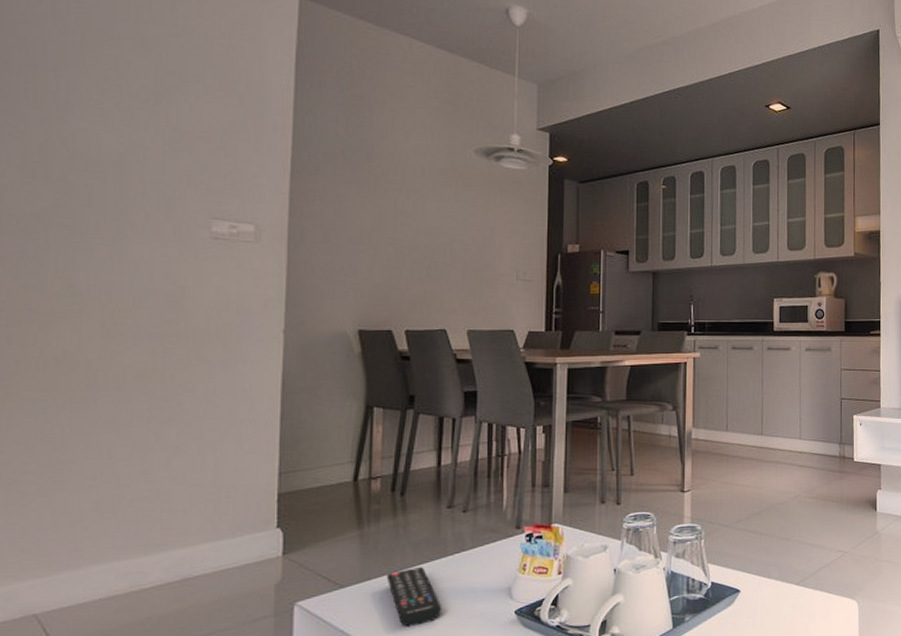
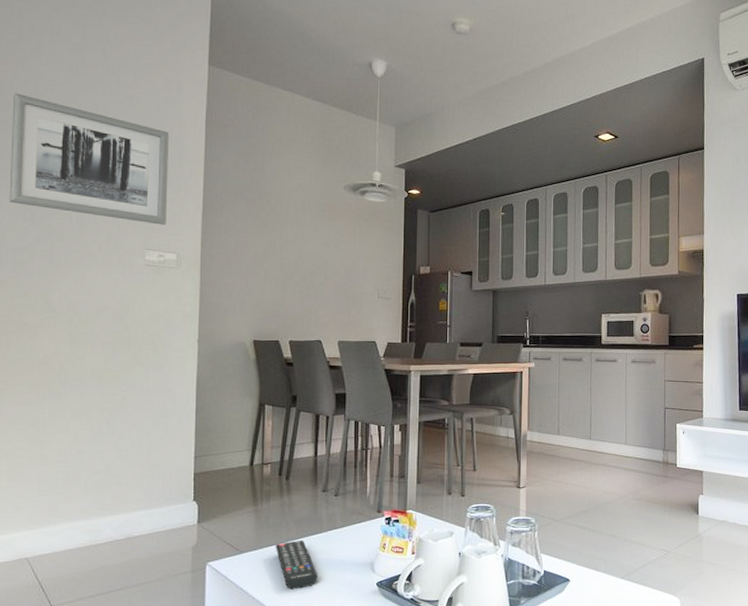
wall art: none [12,14,246,189] -> present [9,93,170,225]

